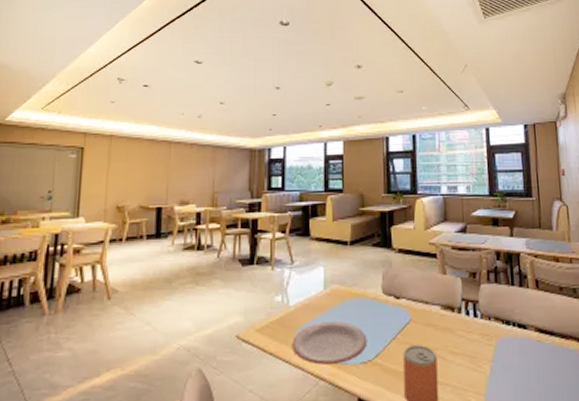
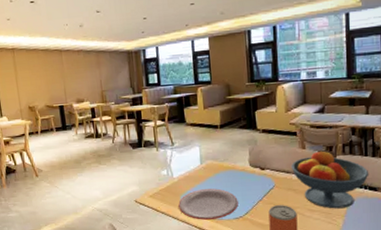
fruit bowl: none [430,276,517,352] -> present [290,149,369,209]

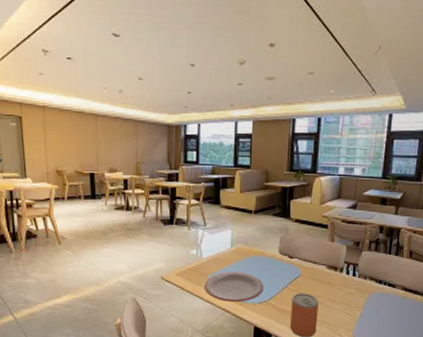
fruit bowl: present [290,149,369,209] -> none [318,244,390,301]

